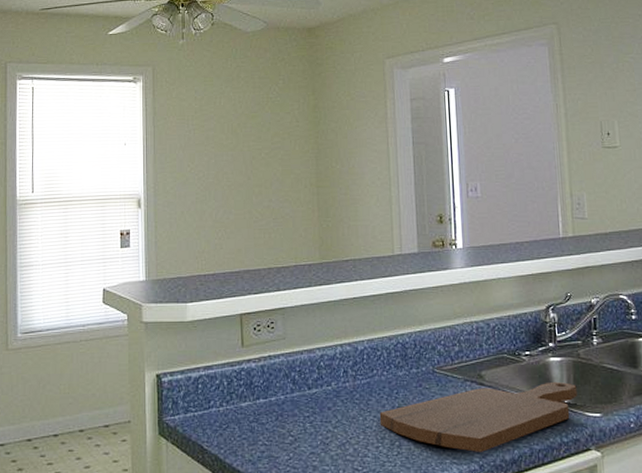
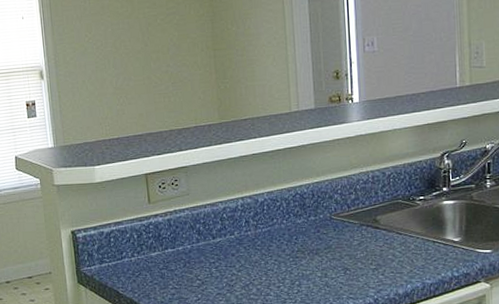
cutting board: present [379,381,578,452] -> none [280,222,469,288]

